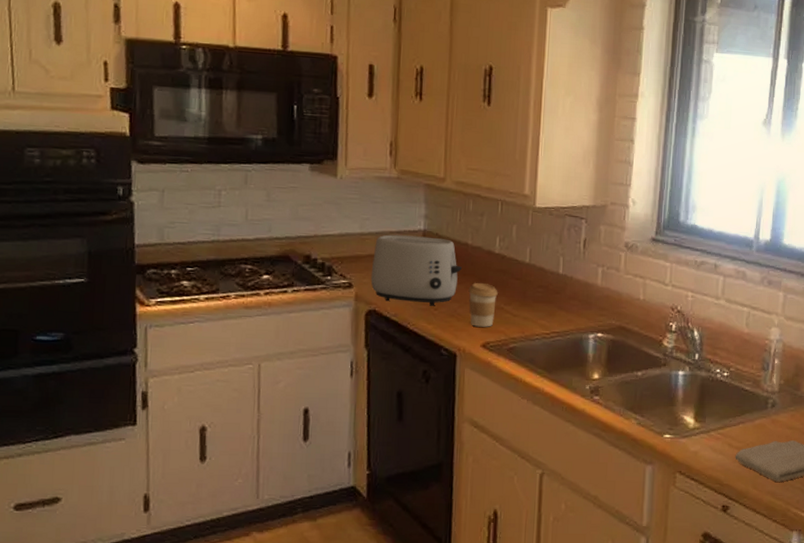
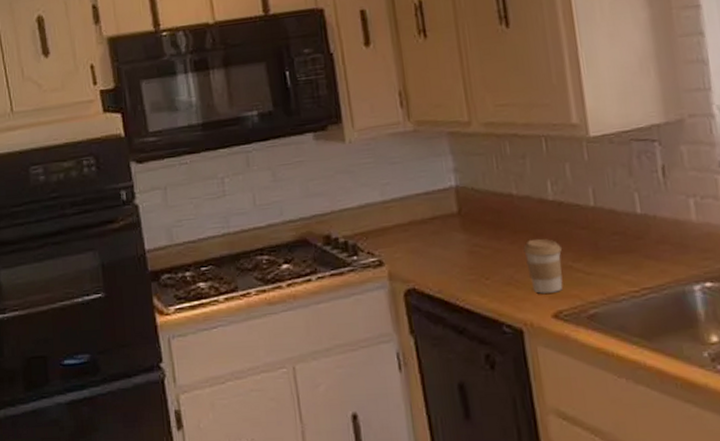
toaster: present [370,234,462,306] -> none [401,193,510,276]

